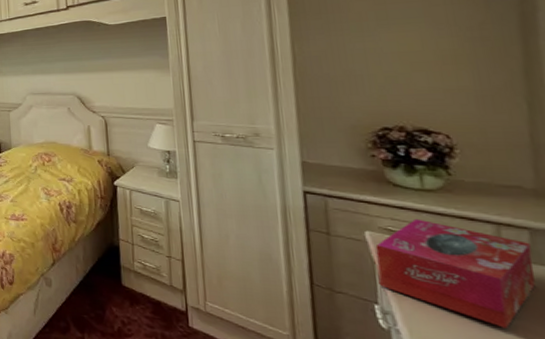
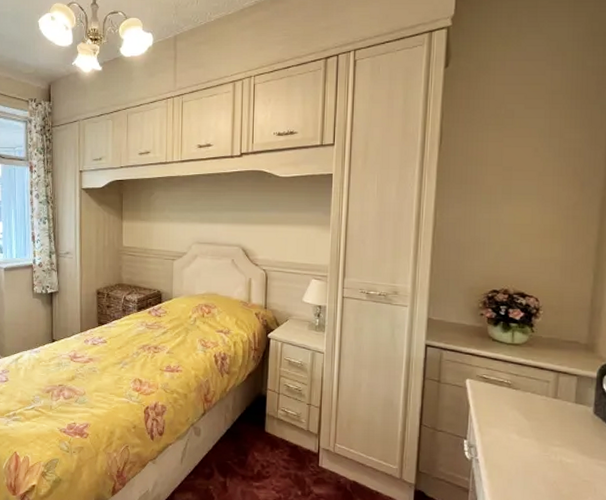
tissue box: present [375,218,535,328] -> none [470,368,576,454]

